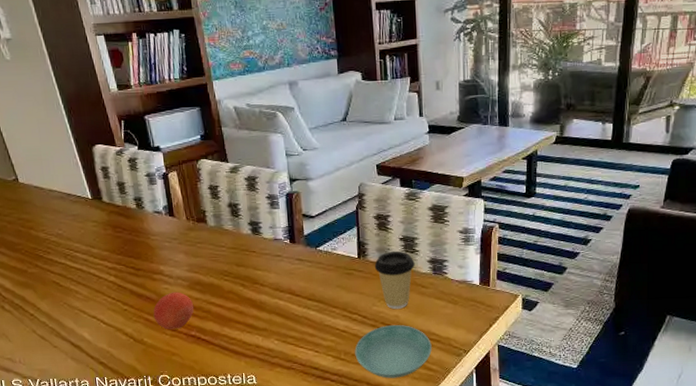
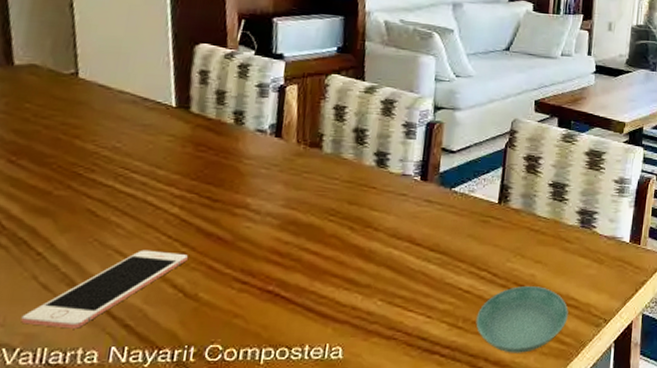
cell phone: none [34,308,130,366] -> present [21,250,188,329]
fruit: present [153,292,194,330] -> none [220,232,281,283]
coffee cup: present [374,251,415,309] -> none [515,197,562,266]

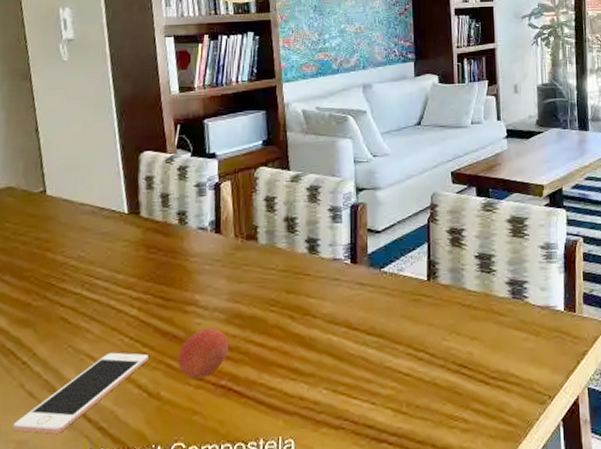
fruit: none [220,232,281,283] -> present [177,327,229,379]
saucer: present [476,286,569,353] -> none [419,364,511,438]

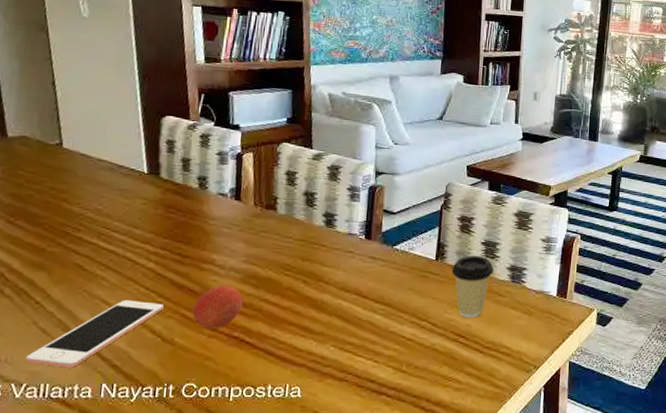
coffee cup: none [445,271,491,344] -> present [451,255,494,317]

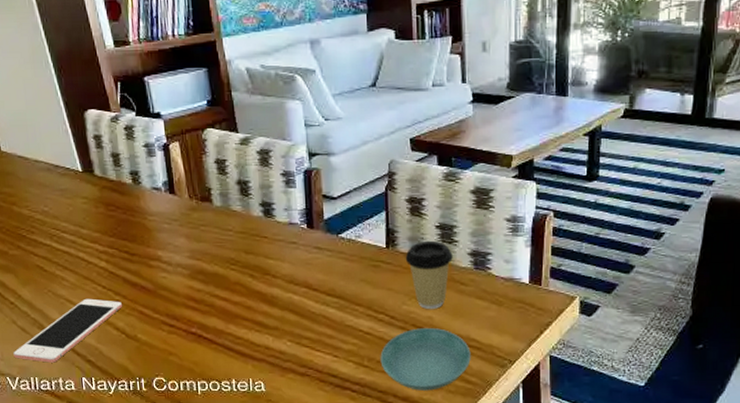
fruit: present [192,285,244,330] -> none [148,281,196,326]
saucer: none [418,335,502,395] -> present [380,328,471,391]

